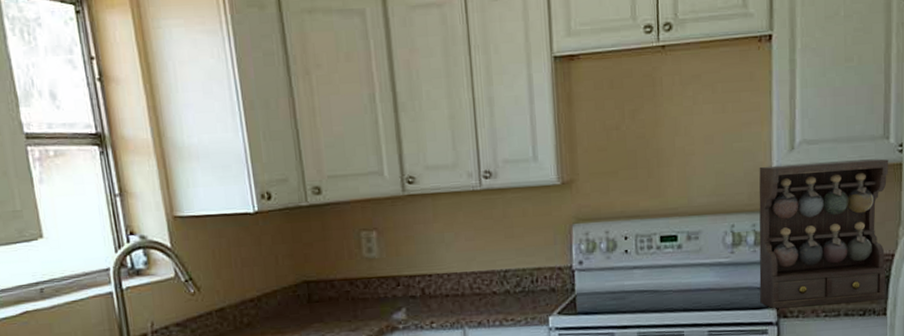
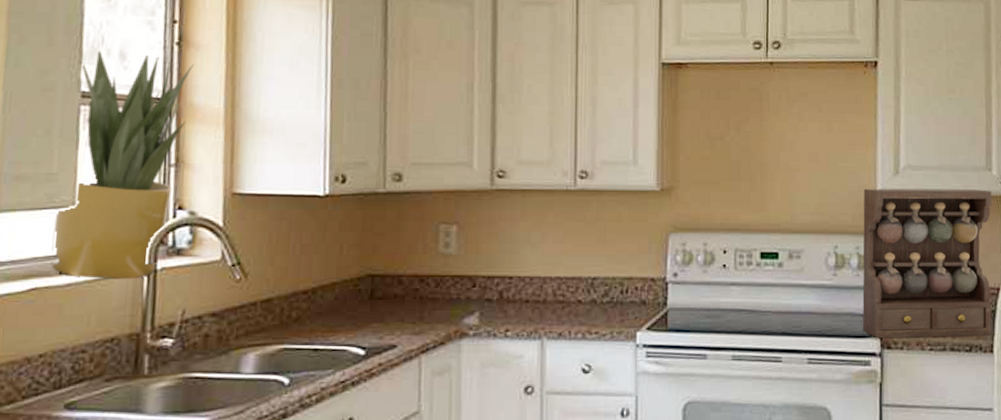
planter: none [18,87,123,301] -> present [50,51,194,279]

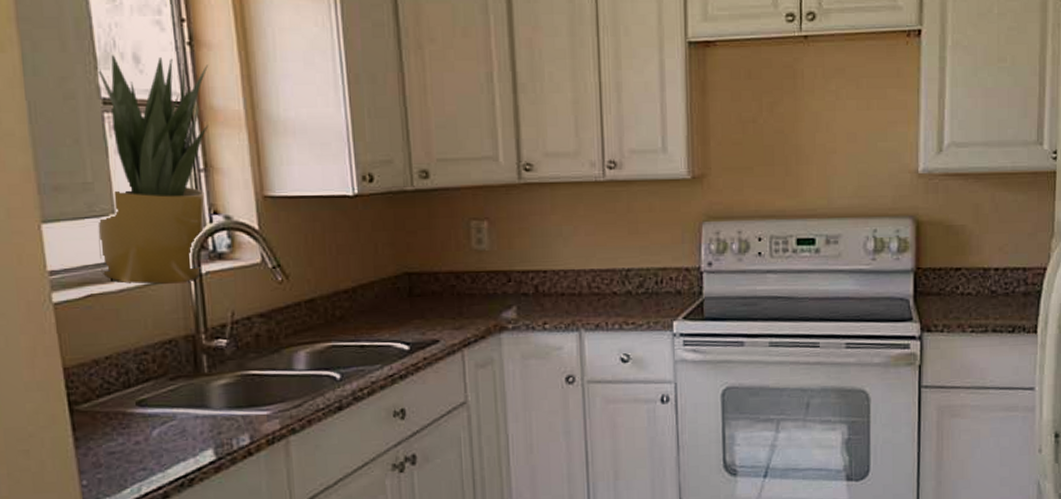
spice rack: present [862,188,992,339] -> none [902,165,1042,322]

